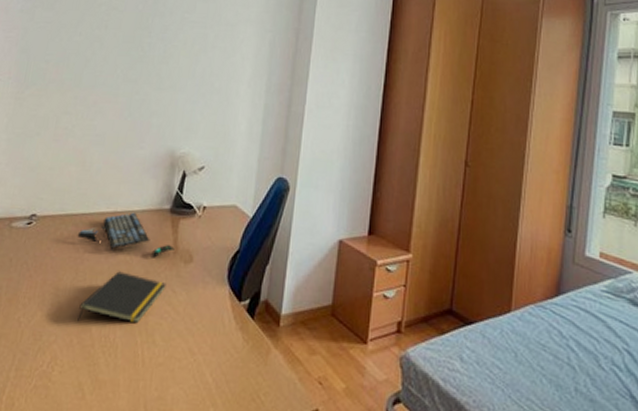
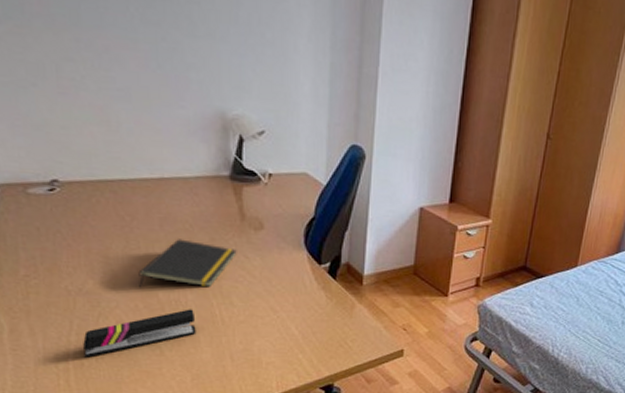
stapler: none [16,346,120,397] -> present [82,309,197,358]
keyboard: present [77,212,175,258] -> none [118,178,241,226]

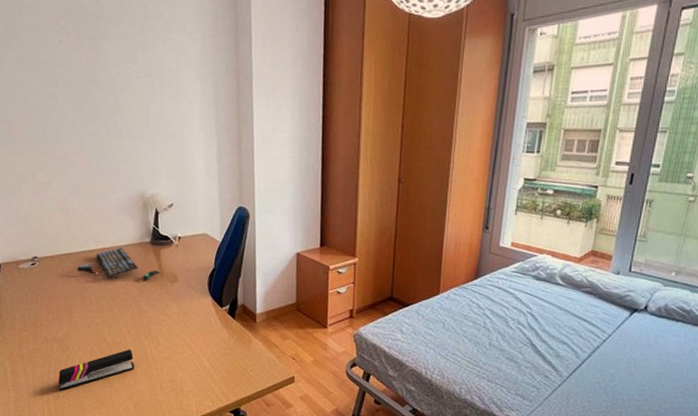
keyboard: none [118,178,241,226] -> present [76,247,161,282]
notepad: present [138,239,237,288] -> none [92,294,160,335]

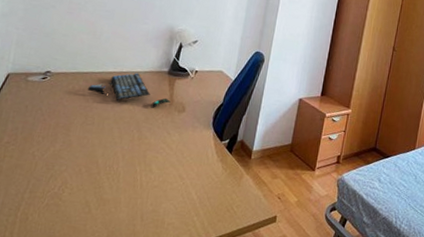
stapler: present [57,349,135,391] -> none [30,174,122,213]

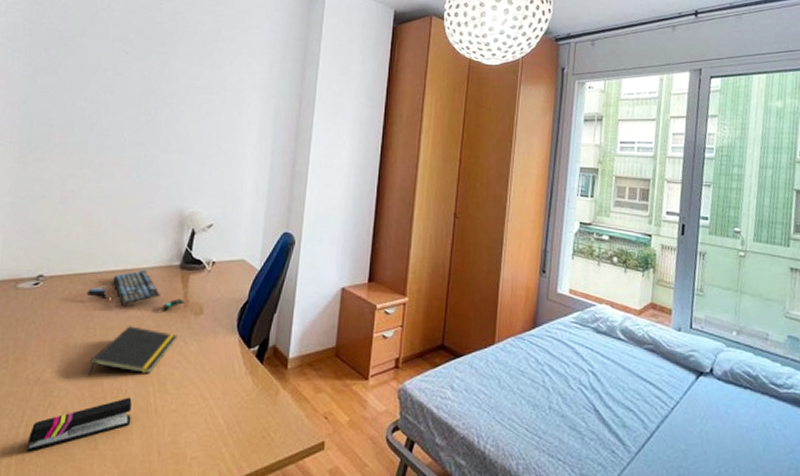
stapler: none [30,174,122,213] -> present [27,397,132,452]
notepad: none [86,117,163,157] -> present [88,326,178,376]

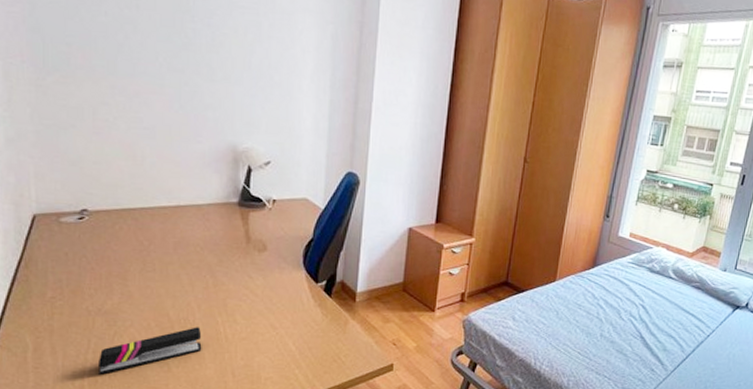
keyboard: present [86,269,185,312] -> none [139,206,247,248]
notepad: present [88,326,178,376] -> none [152,261,242,308]

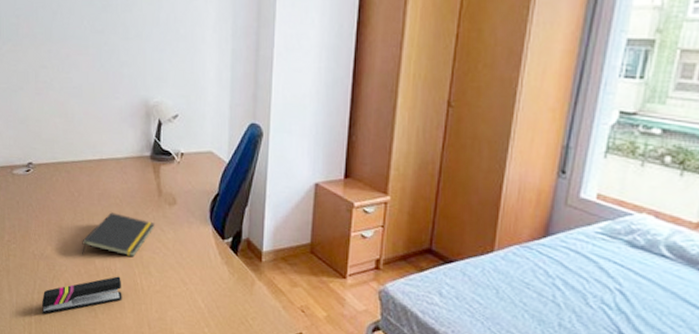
notepad: none [152,261,242,308] -> present [82,212,155,258]

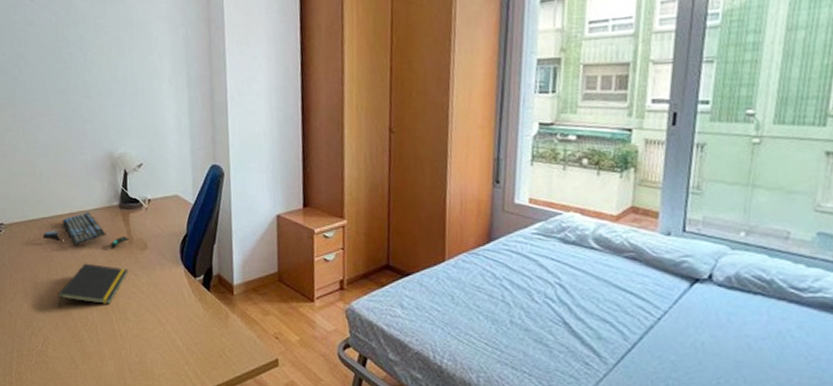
stapler: present [41,276,122,314] -> none [21,325,102,372]
keyboard: none [70,159,159,201] -> present [42,212,130,249]

